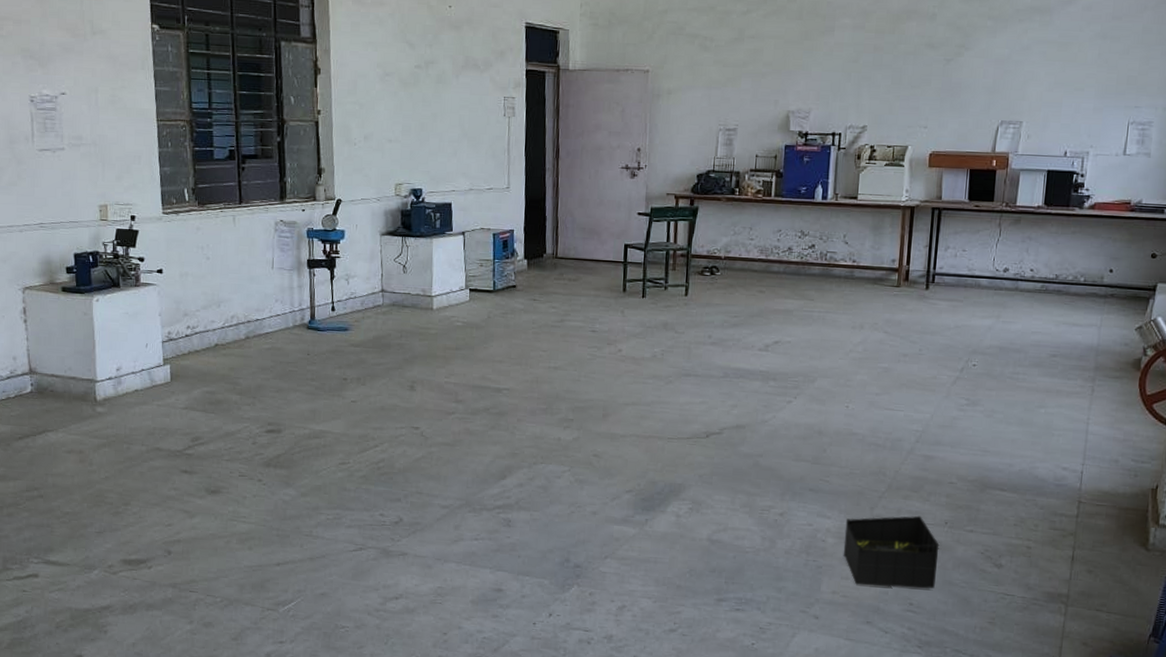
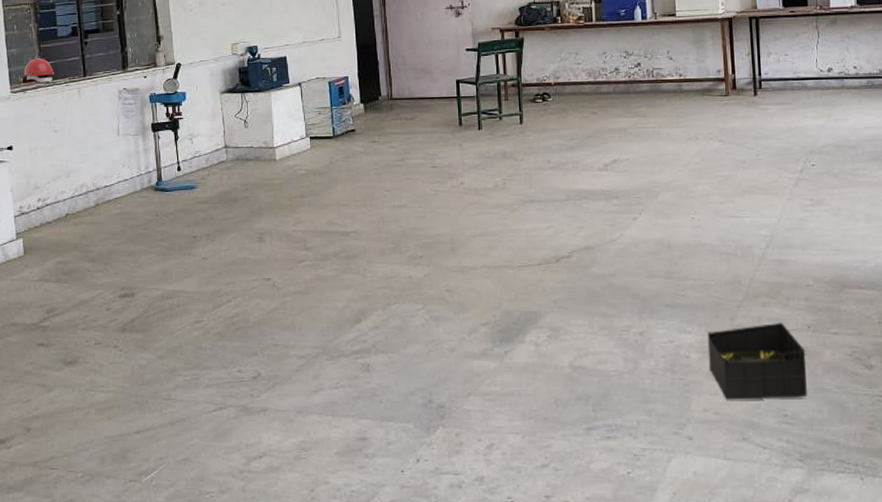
hard hat: none [174,179,209,206] -> present [21,58,55,83]

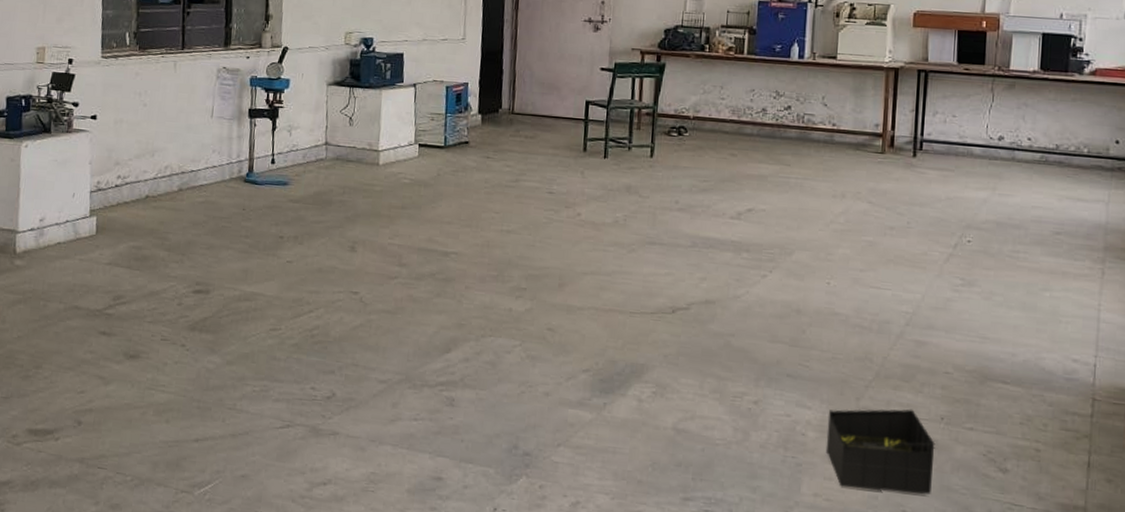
hard hat: present [21,58,55,83] -> none [114,23,151,51]

